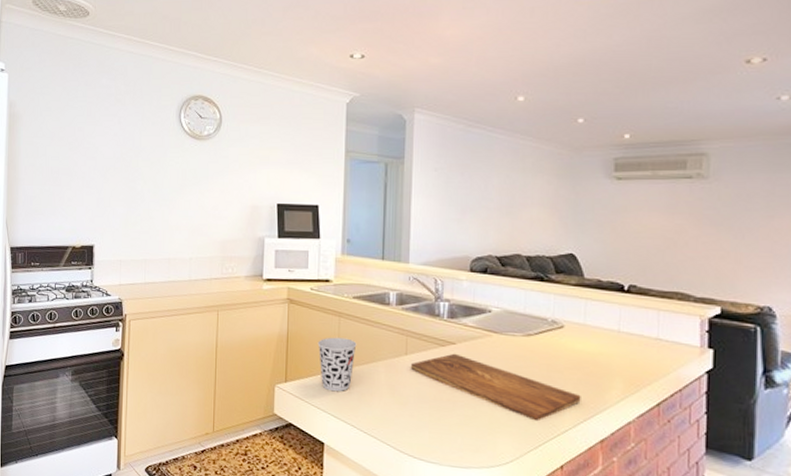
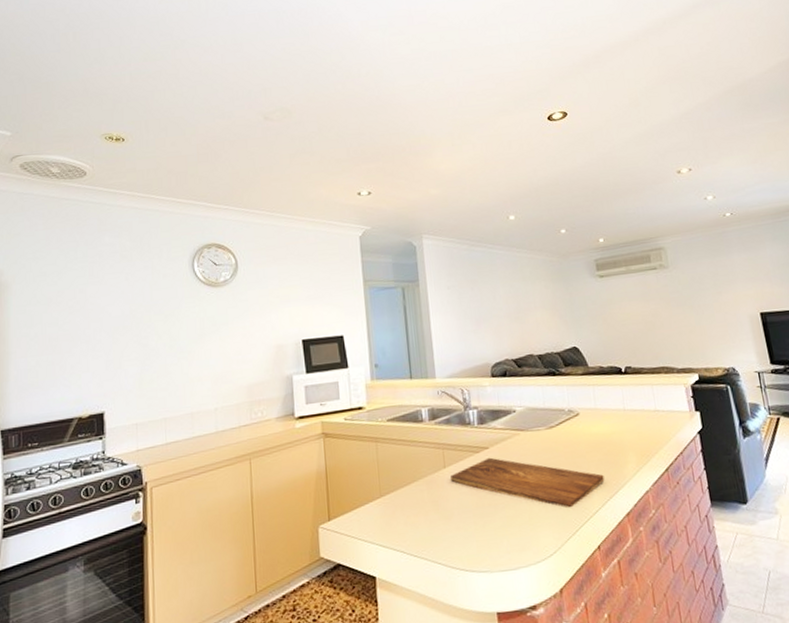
cup: present [317,337,357,392] -> none [357,462,397,521]

